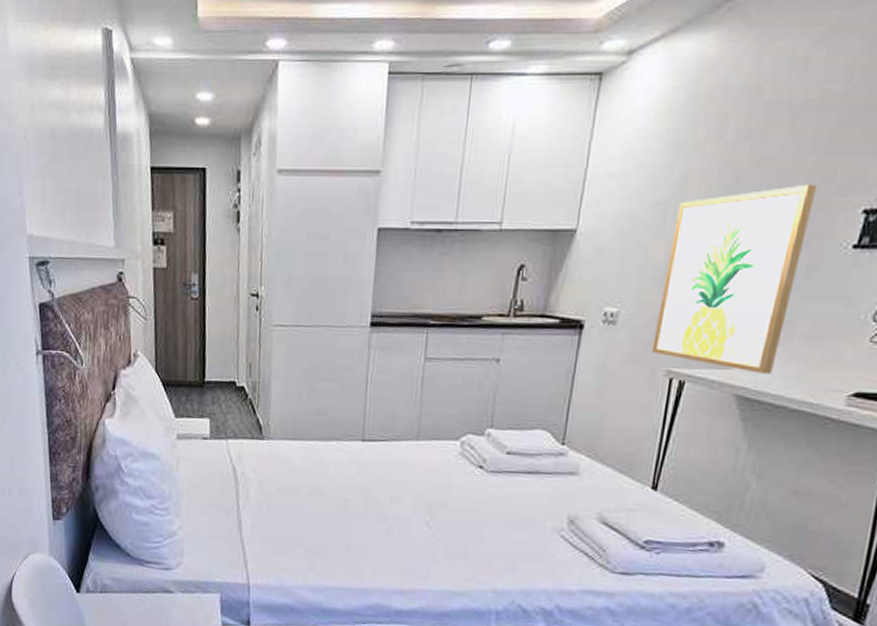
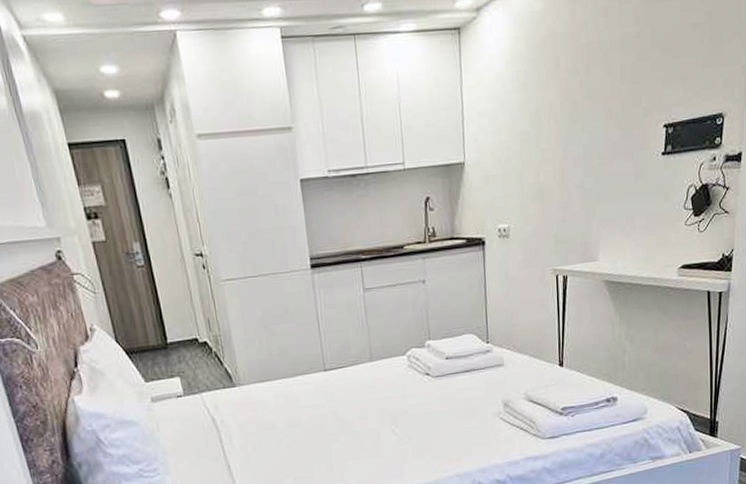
wall art: present [651,184,818,374] -> none [537,107,631,261]

